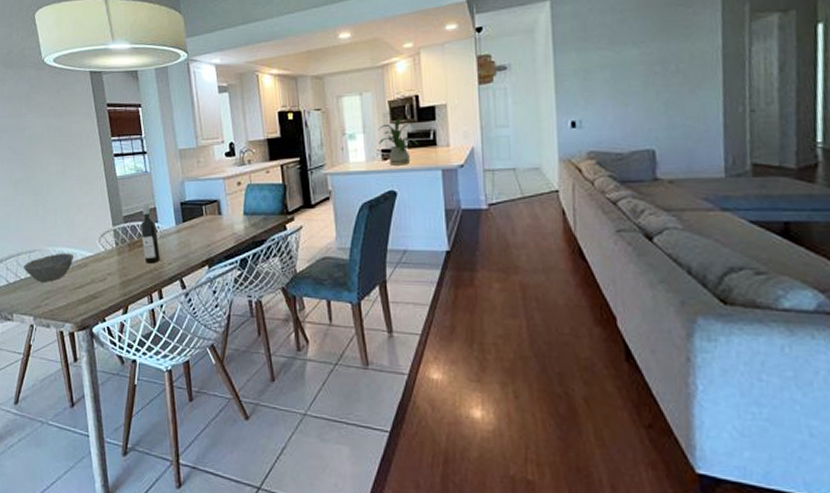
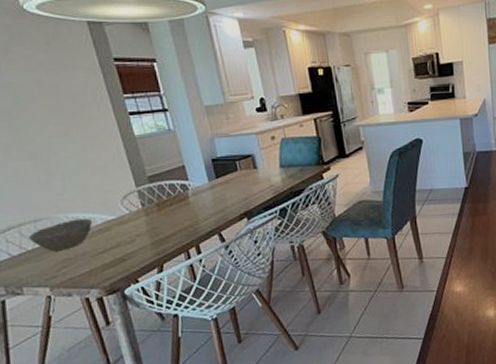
bottle: present [140,202,160,264] -> none [167,160,194,222]
house plant: present [378,117,418,166] -> none [404,73,440,116]

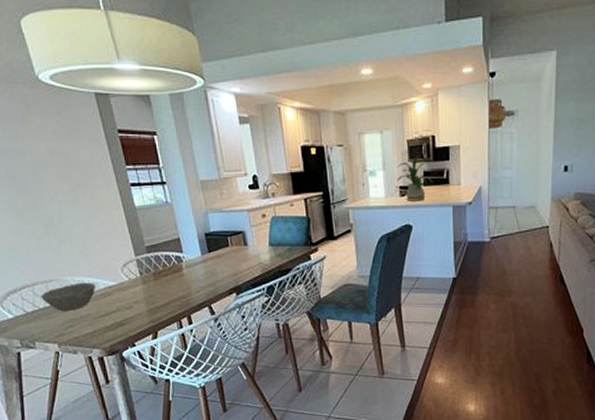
house plant: none [404,73,440,116] -> present [397,156,433,202]

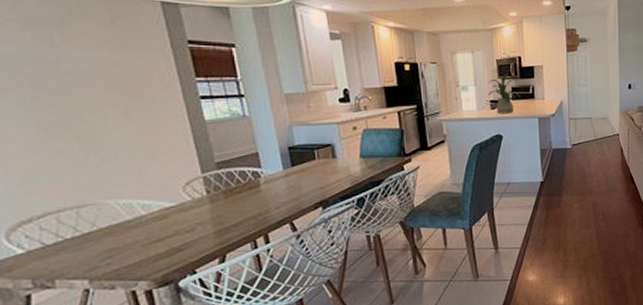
bowl: present [41,282,96,311] -> none [69,205,148,240]

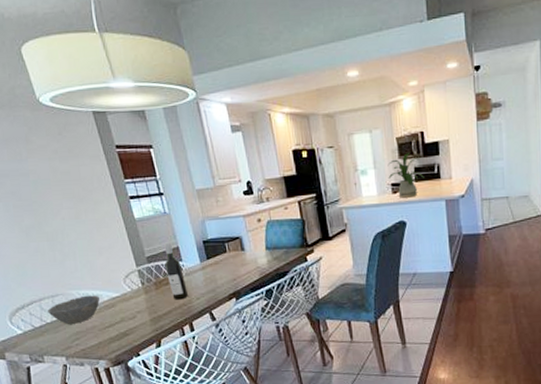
bowl: none [69,205,148,240] -> present [48,295,100,324]
bottle: none [238,147,265,210] -> present [163,242,188,300]

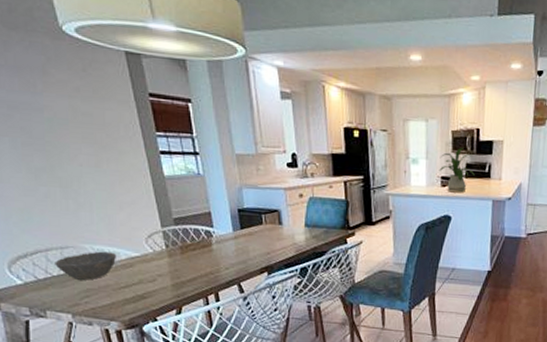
bottle: present [163,242,188,300] -> none [193,205,216,268]

